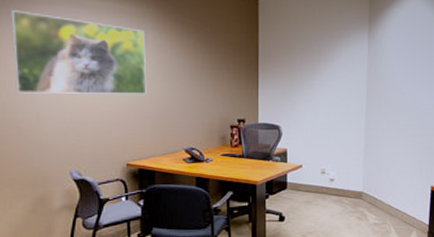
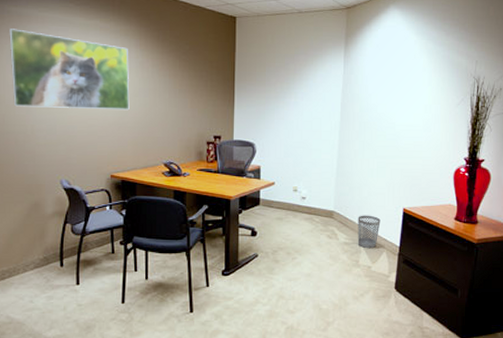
wastebasket: none [387,194,410,229] -> present [357,215,381,249]

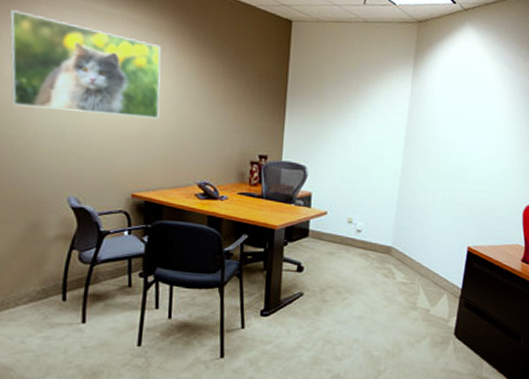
wastebasket: present [357,215,381,249] -> none [416,252,443,290]

